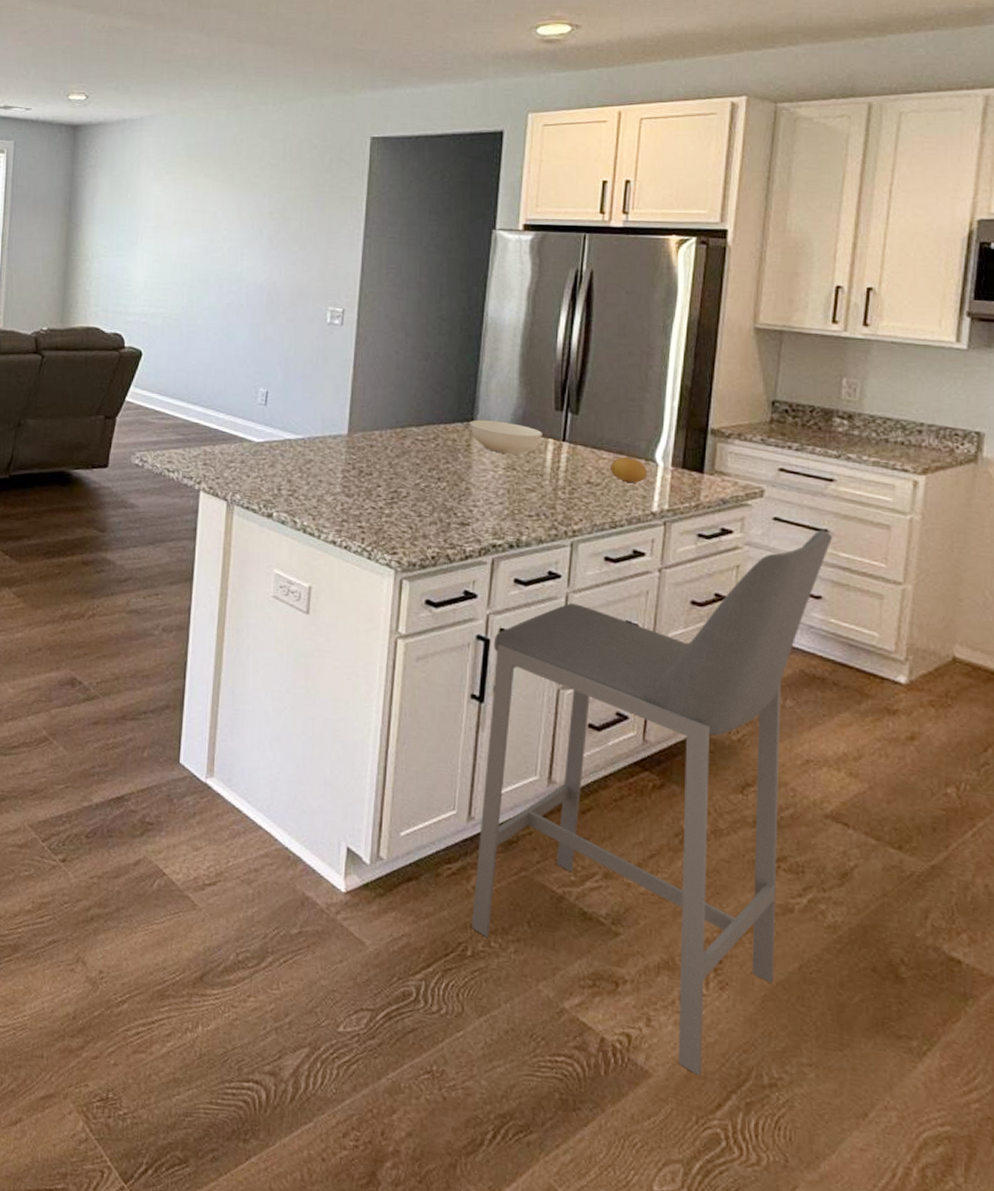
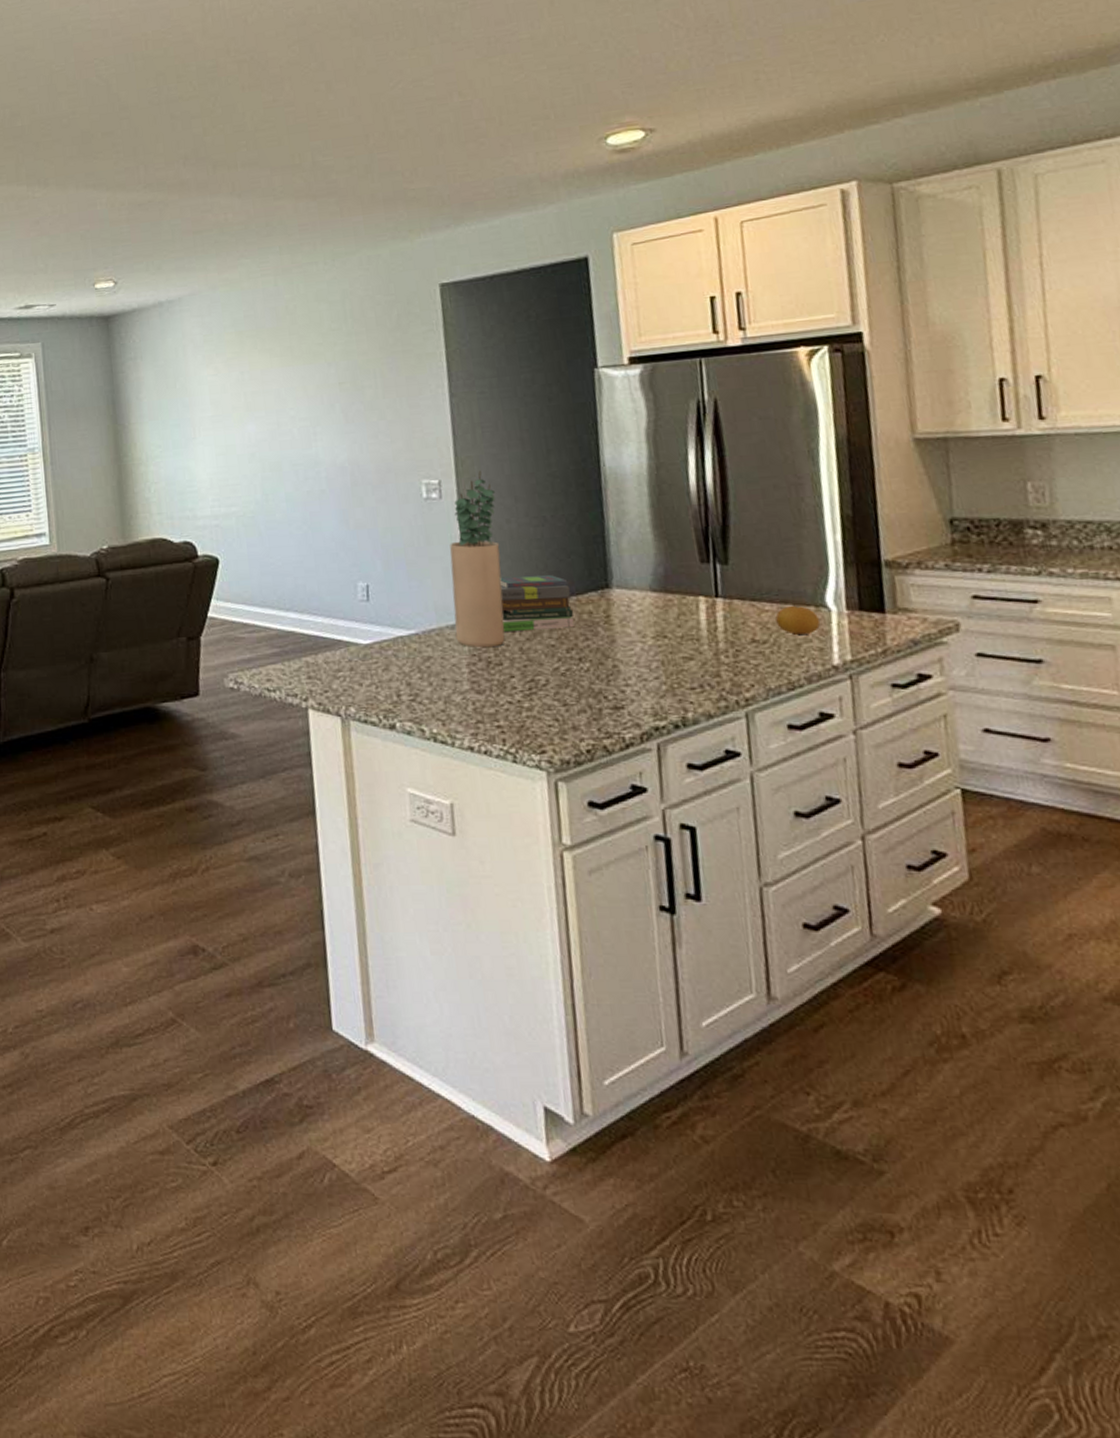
vase: none [336,306,390,459] -> present [449,471,505,648]
books: none [377,400,441,451] -> present [500,574,575,632]
bowl: present [470,419,543,455] -> none [604,583,691,621]
bar stool: present [472,529,832,1076] -> none [675,660,1080,1336]

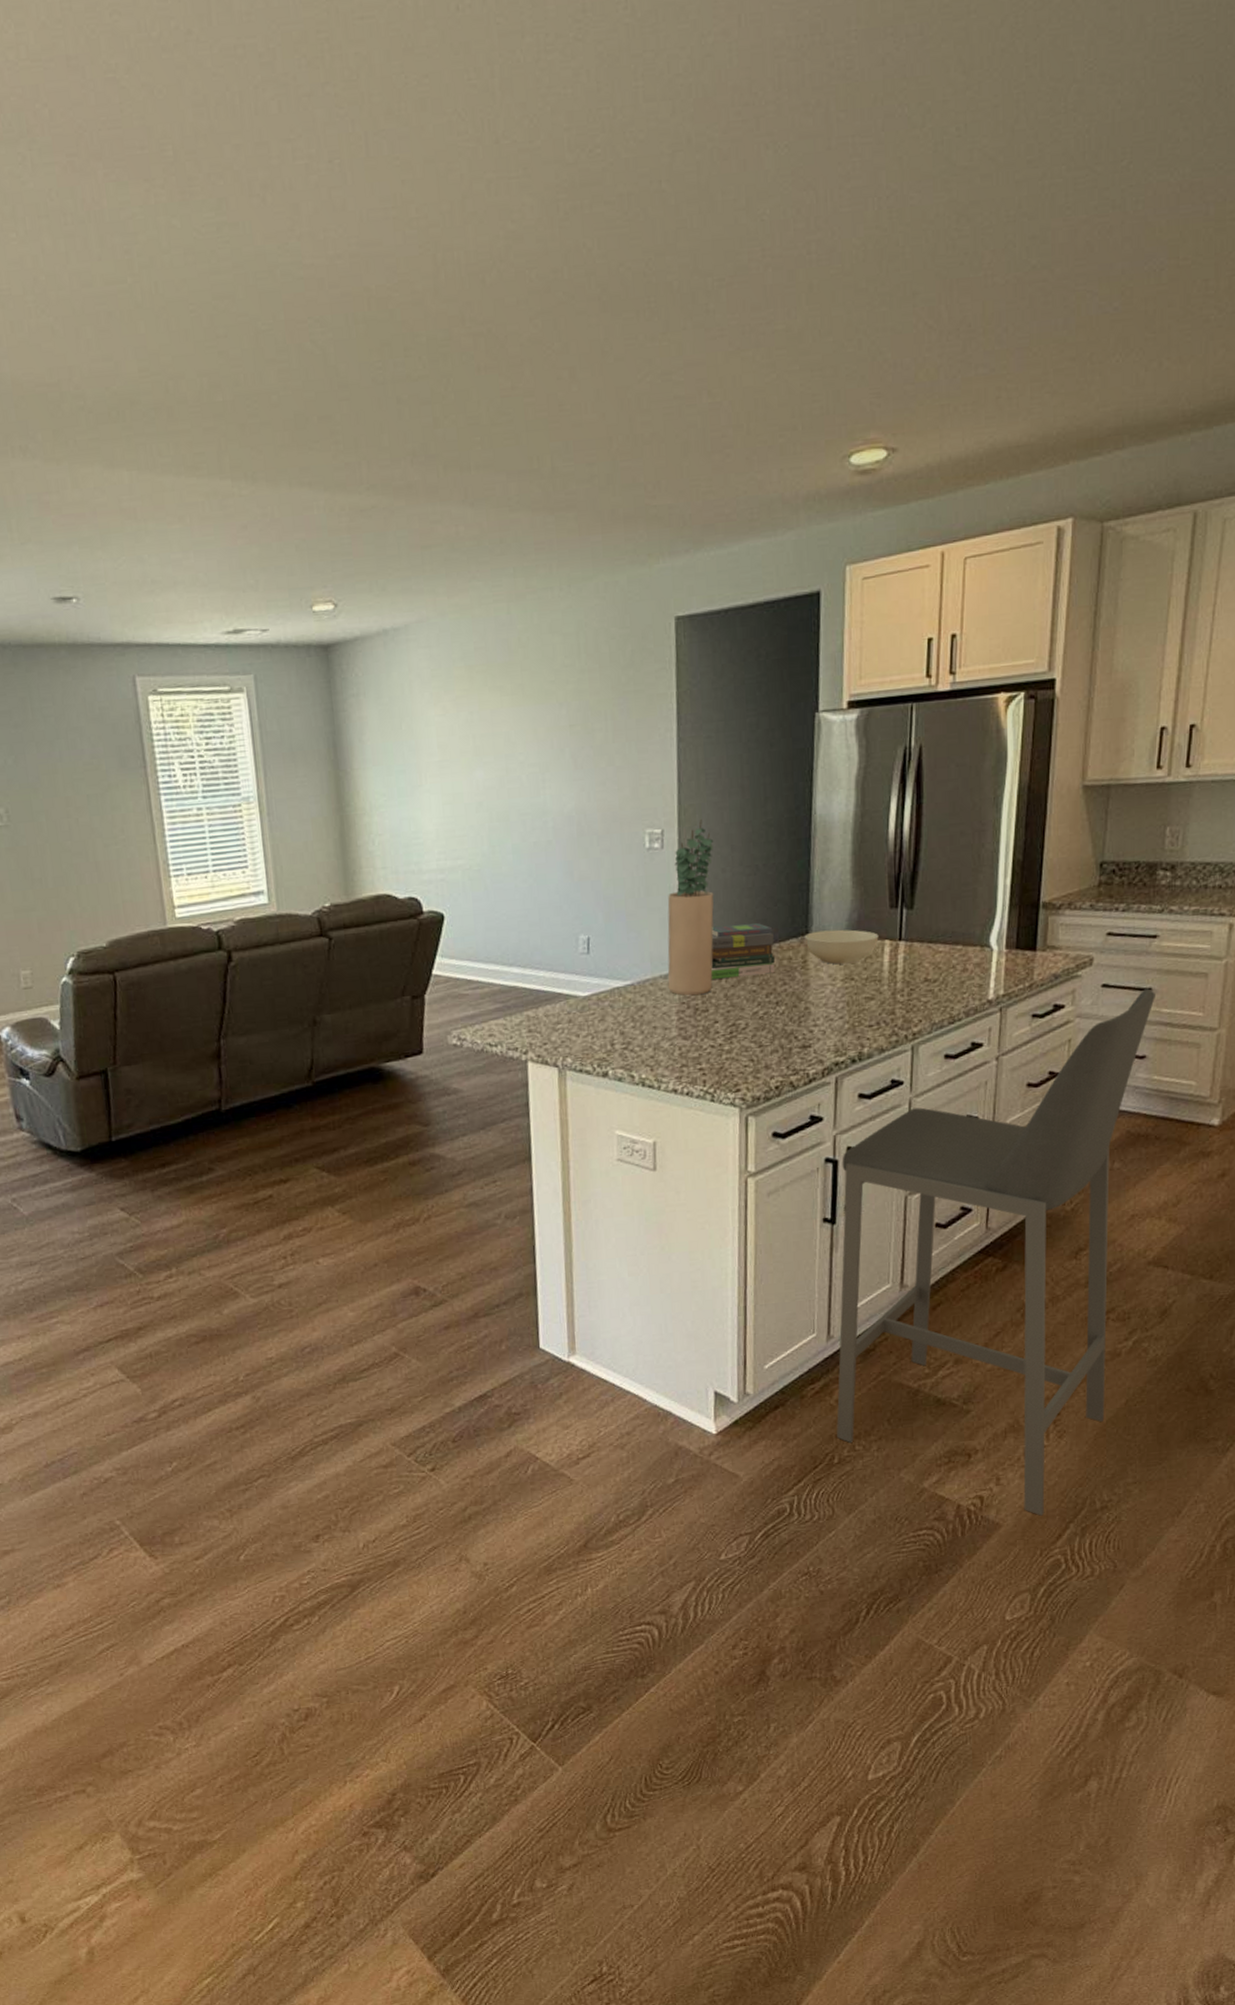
bowl: none [604,583,691,621] -> present [804,929,879,965]
bar stool: none [675,660,1080,1336] -> present [836,988,1155,1516]
fruit: present [775,605,821,635] -> none [947,946,983,973]

